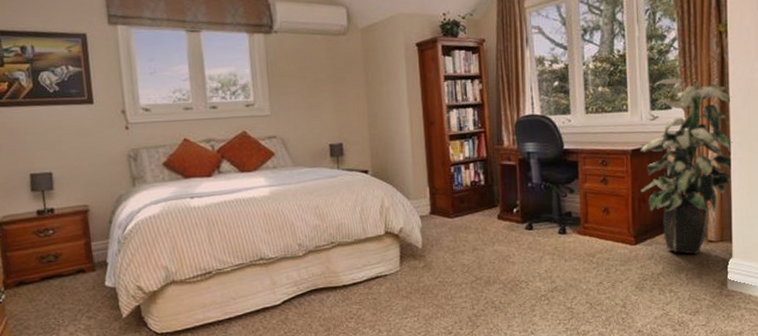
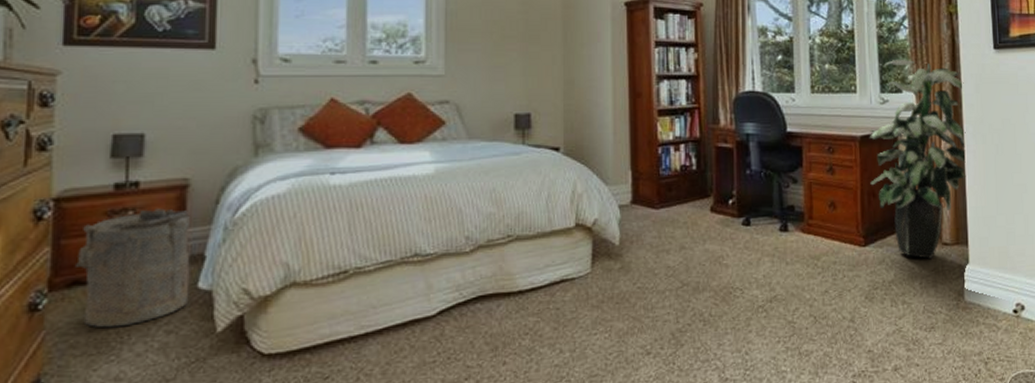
laundry hamper: none [20,228,100,315] -> present [76,208,190,328]

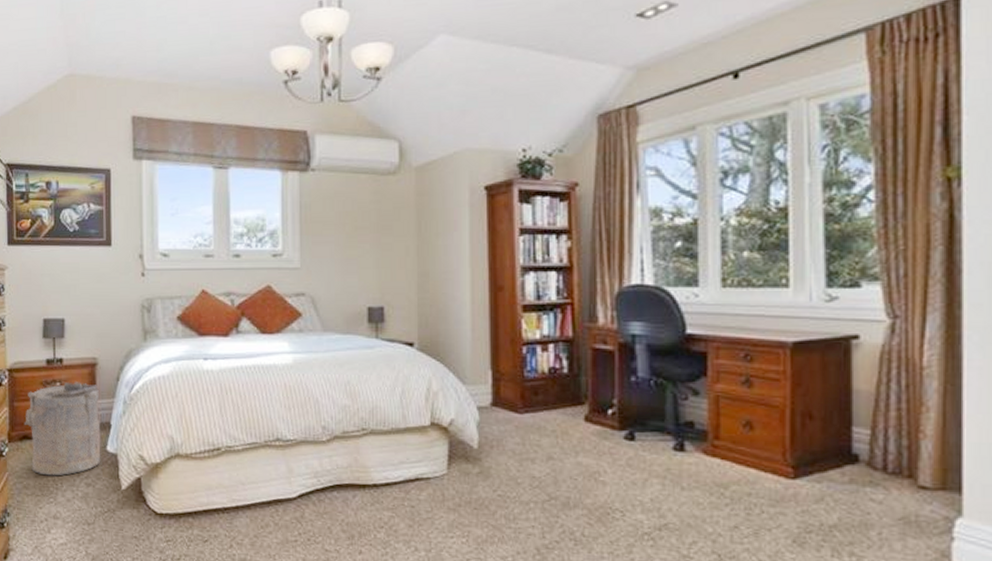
indoor plant: present [869,59,966,259] -> none [805,242,967,504]

